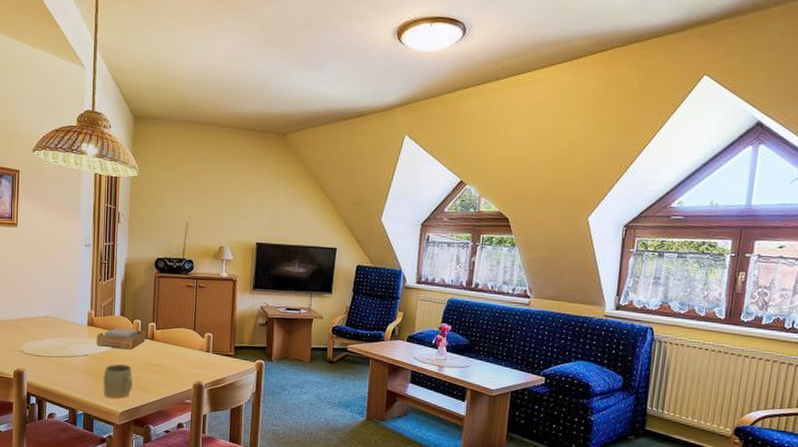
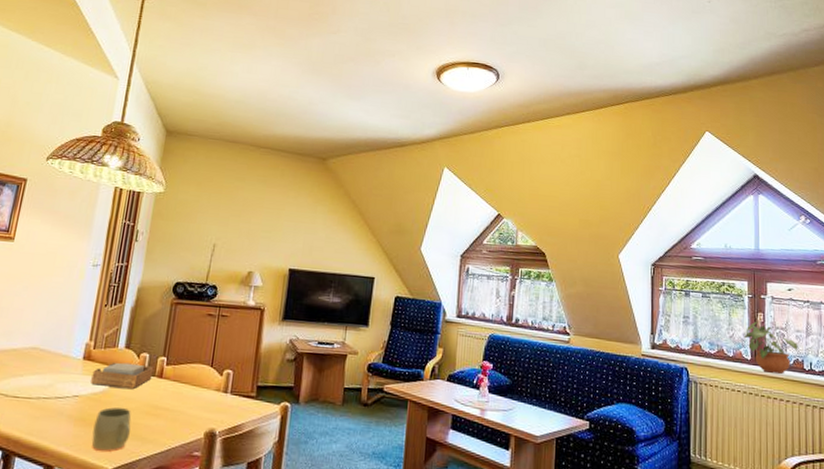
potted plant: none [720,280,782,334] -> present [744,321,798,375]

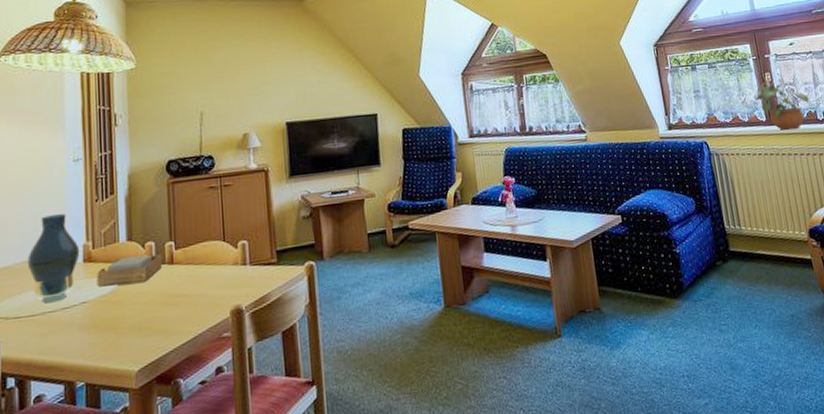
vase: none [33,310,83,391] -> present [27,214,80,304]
mug: present [91,407,132,452] -> none [110,304,150,355]

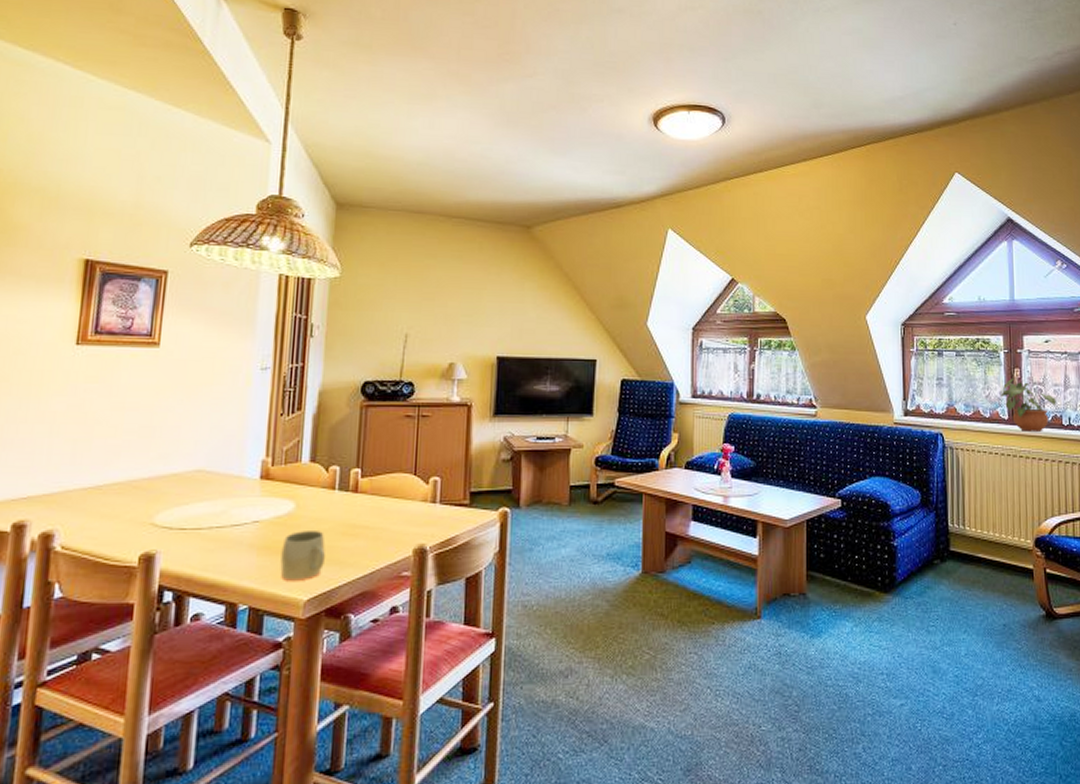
vase: present [27,214,80,304] -> none [198,424,258,518]
napkin holder: present [97,254,163,287] -> none [272,479,347,509]
mug: none [110,304,150,355] -> present [280,531,326,581]

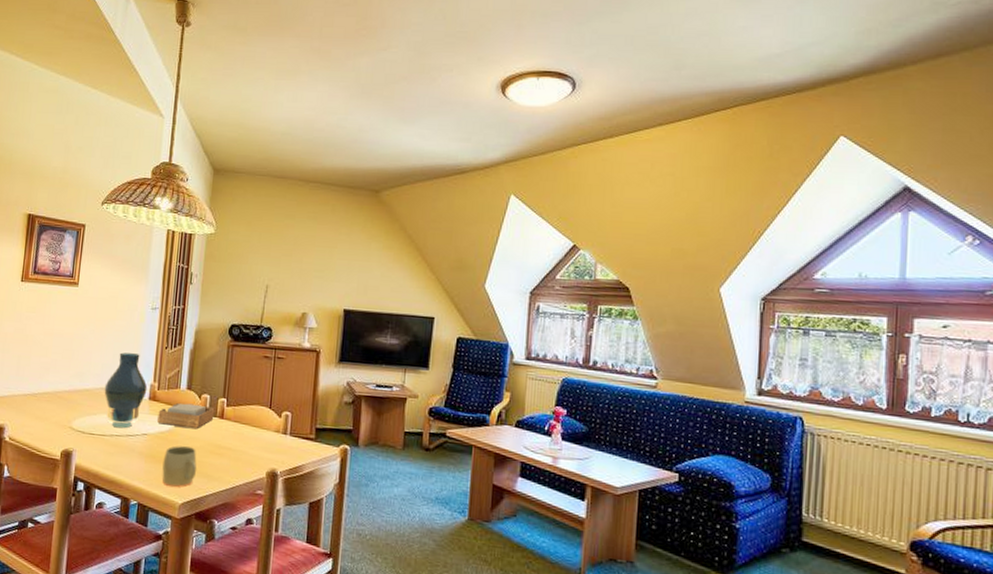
vase: none [198,424,258,518] -> present [104,352,148,429]
napkin holder: none [272,479,347,509] -> present [157,402,215,429]
potted plant: present [1001,378,1056,433] -> none [879,364,952,427]

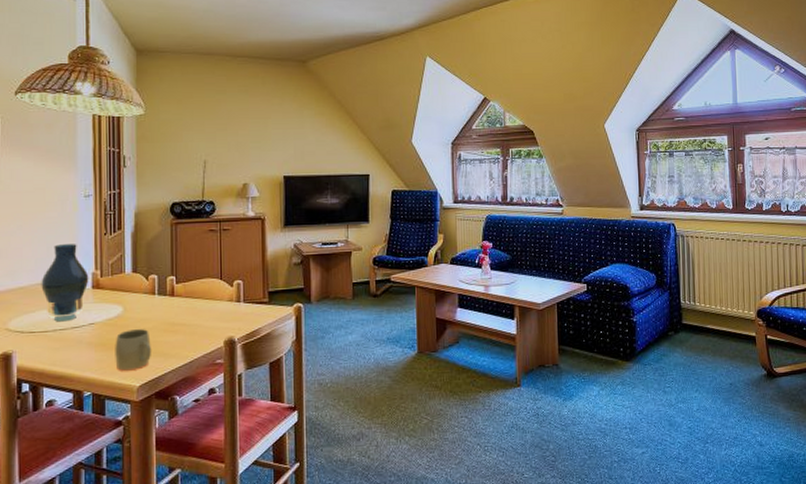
napkin holder: present [157,402,215,429] -> none [104,286,164,311]

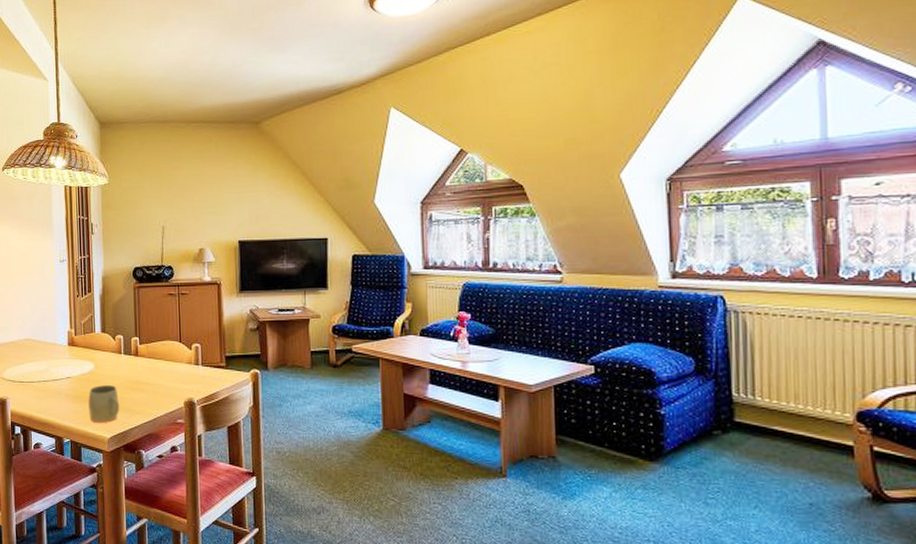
vase: present [41,244,89,322] -> none [27,304,66,374]

